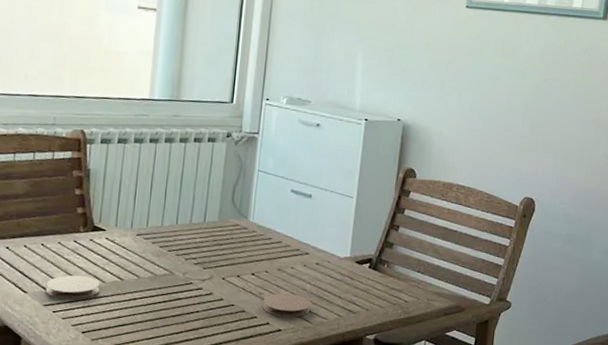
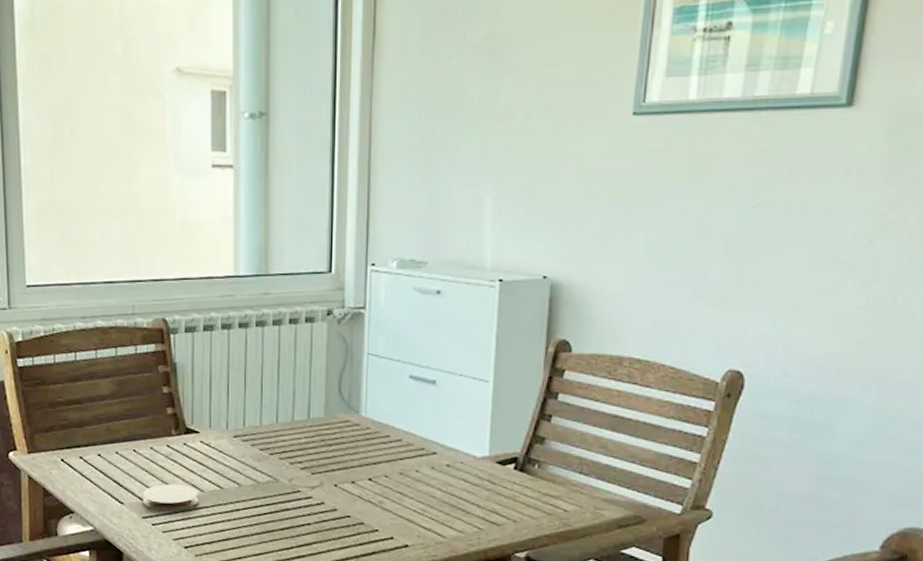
coaster: present [262,293,311,317] -> none [384,502,443,531]

